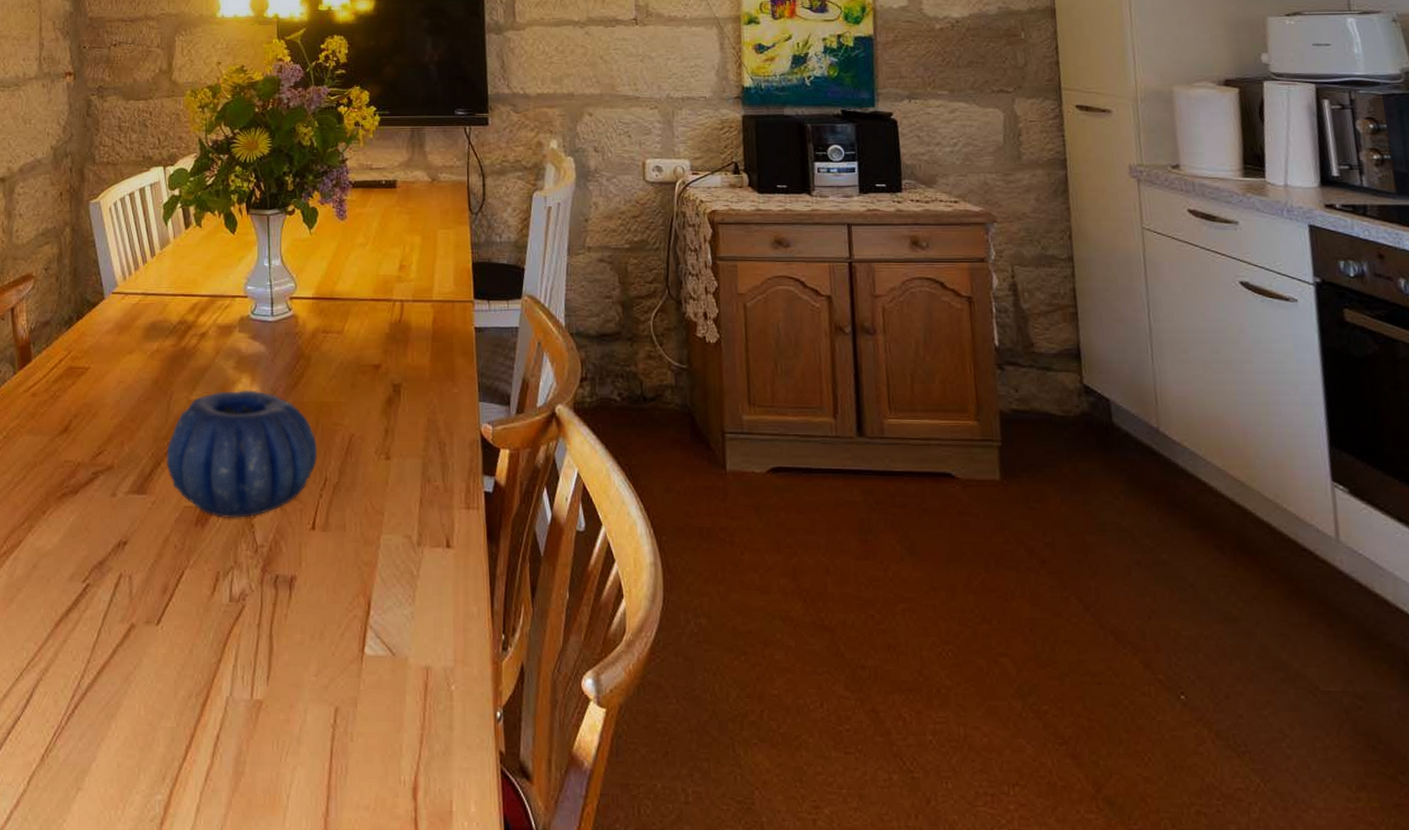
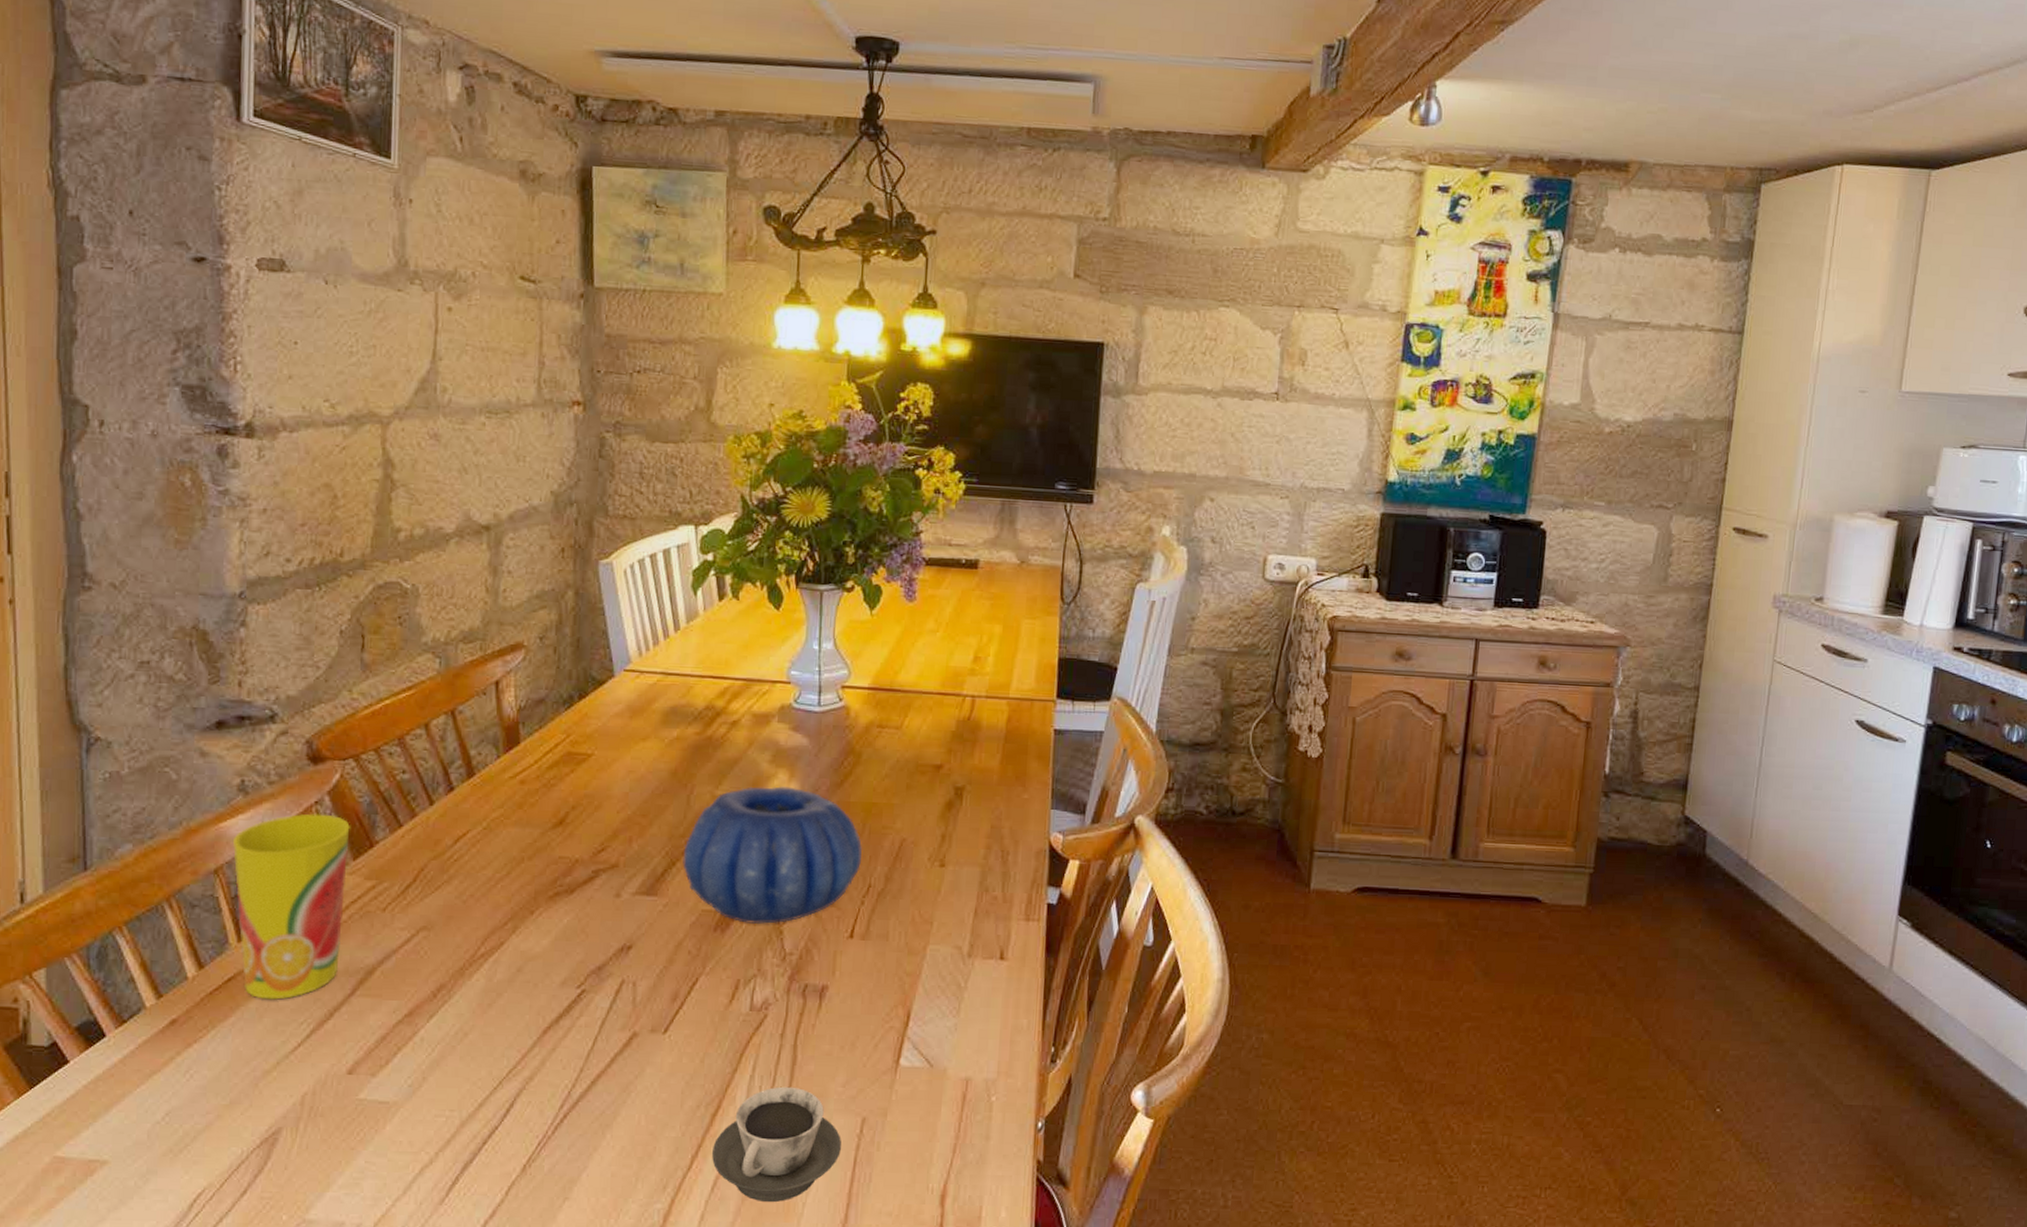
cup: none [204,676,318,795] -> present [712,1086,841,1203]

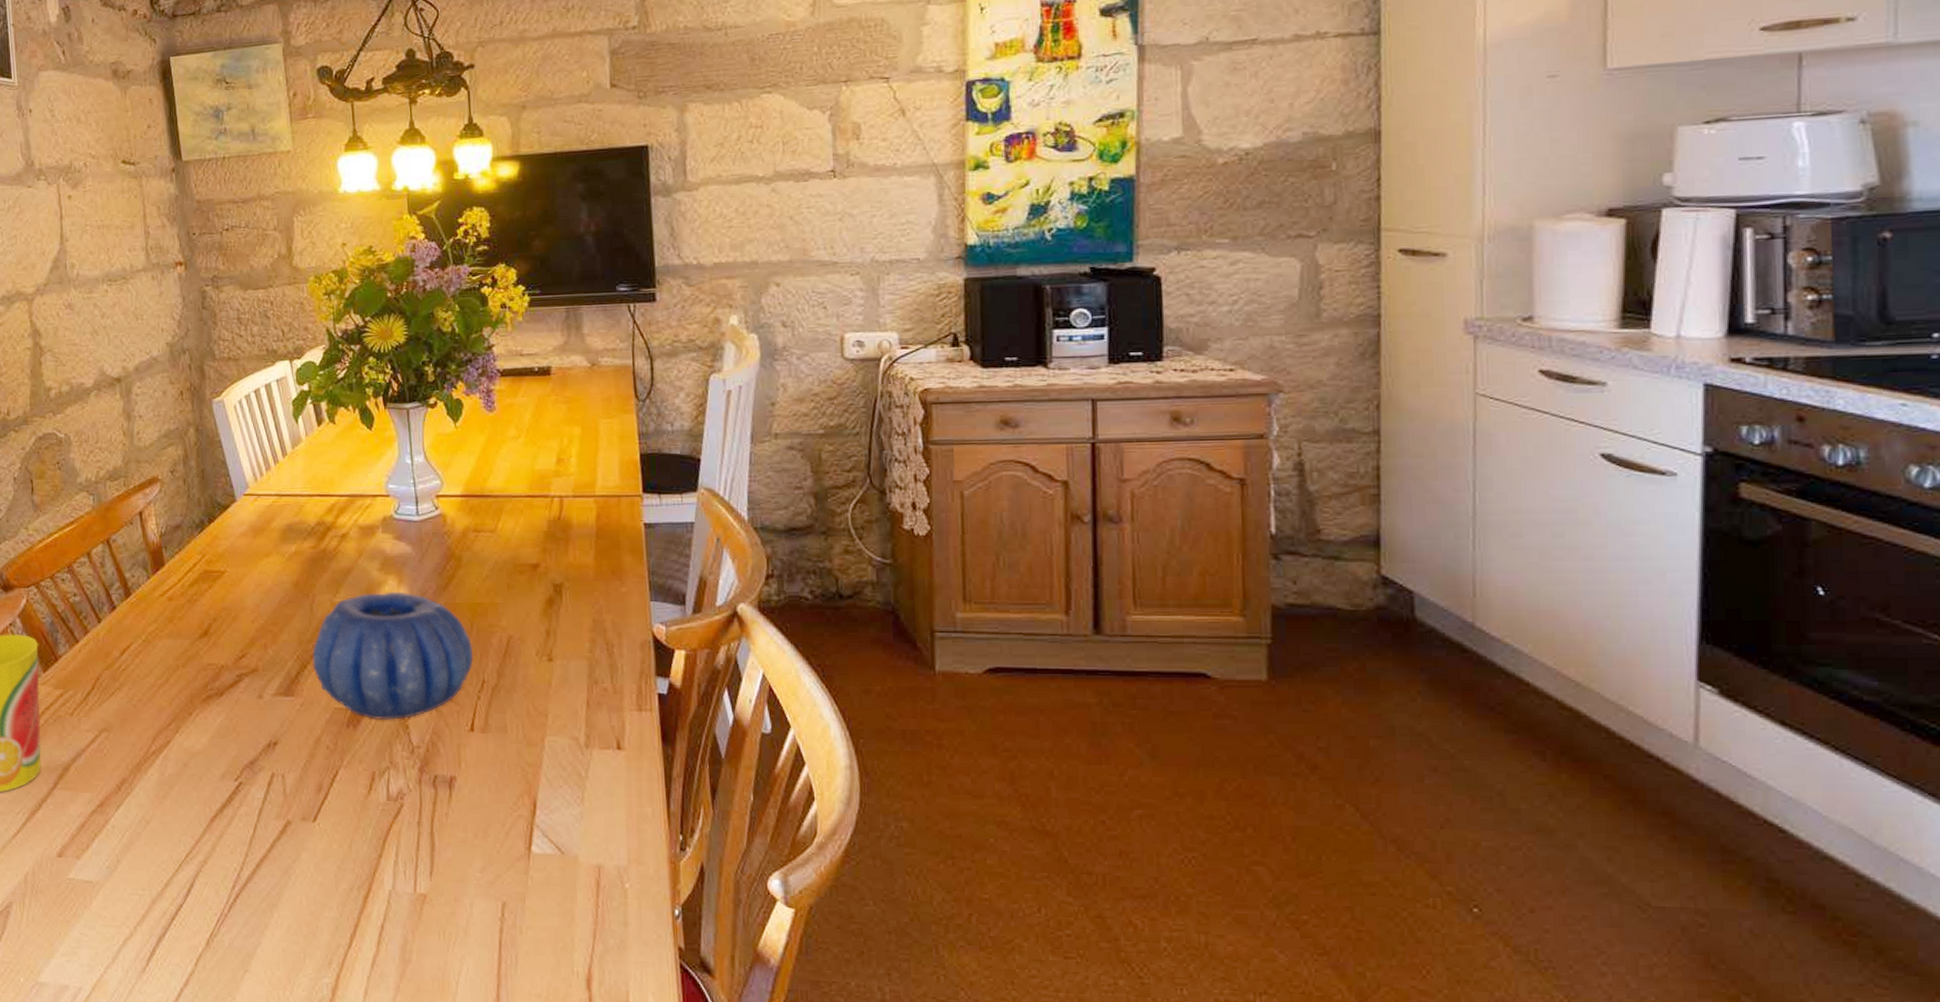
cup: present [712,1086,841,1203] -> none [368,871,486,981]

